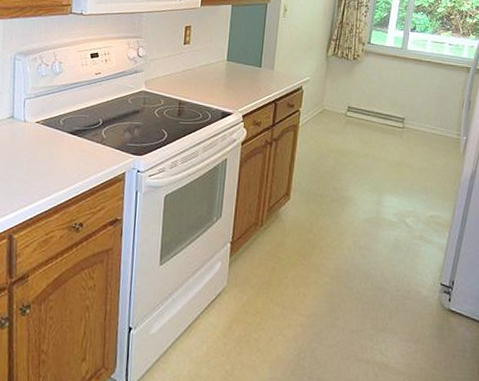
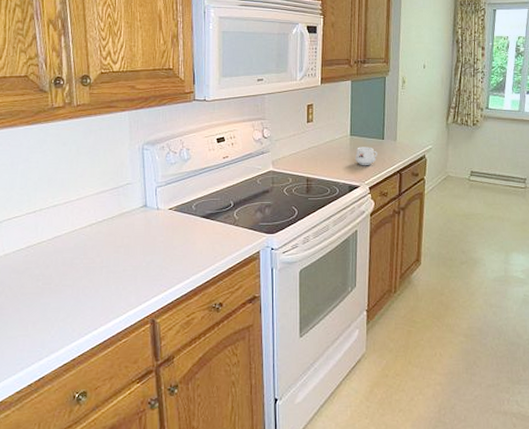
mug: none [230,73,253,93] -> present [355,147,377,166]

